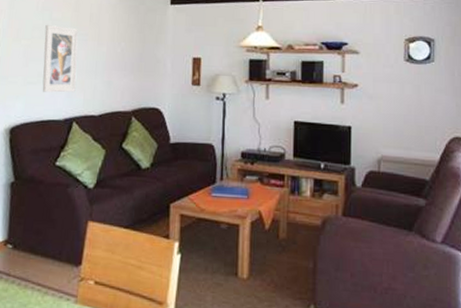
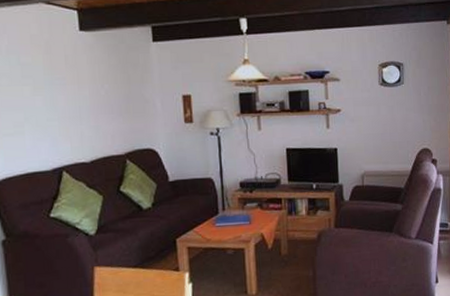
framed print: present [42,24,78,93] -> none [14,69,60,143]

